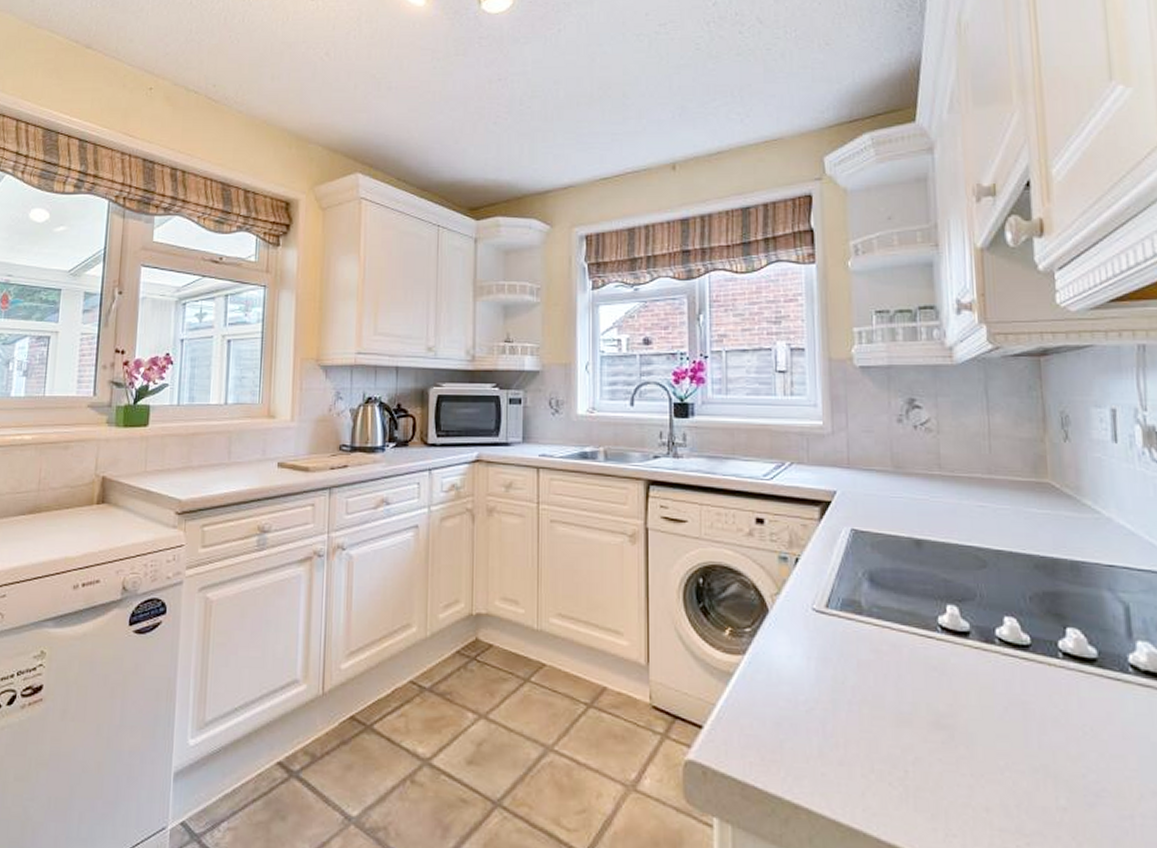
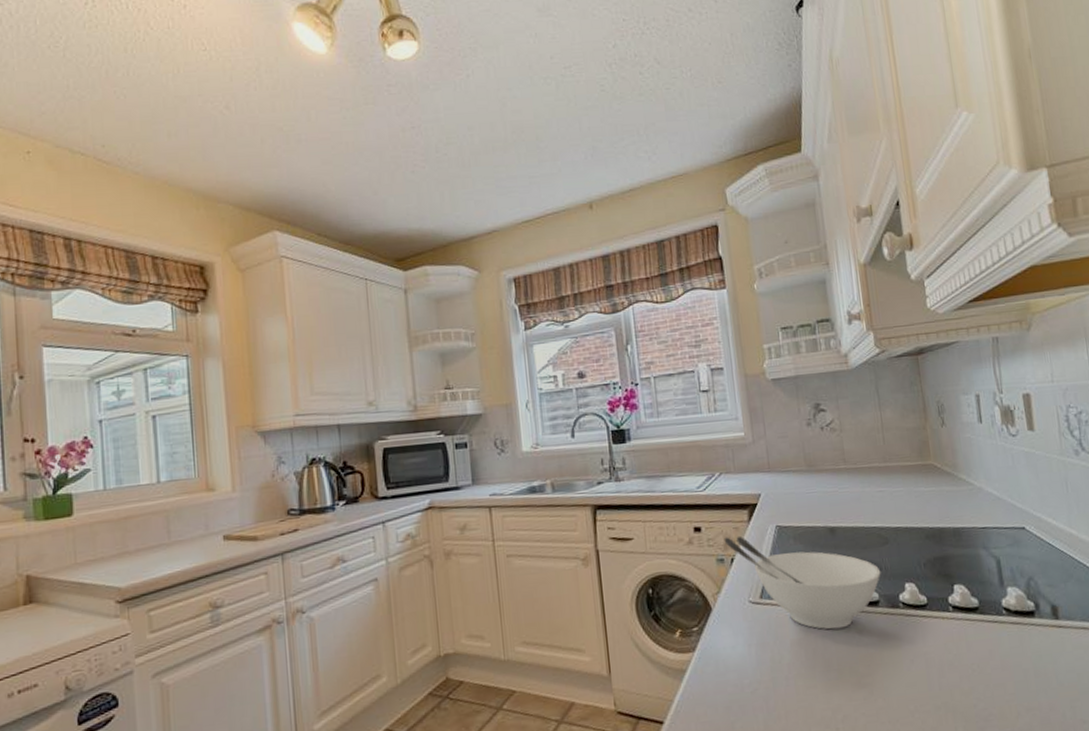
bowl: none [789,533,975,657] -> present [724,535,881,630]

